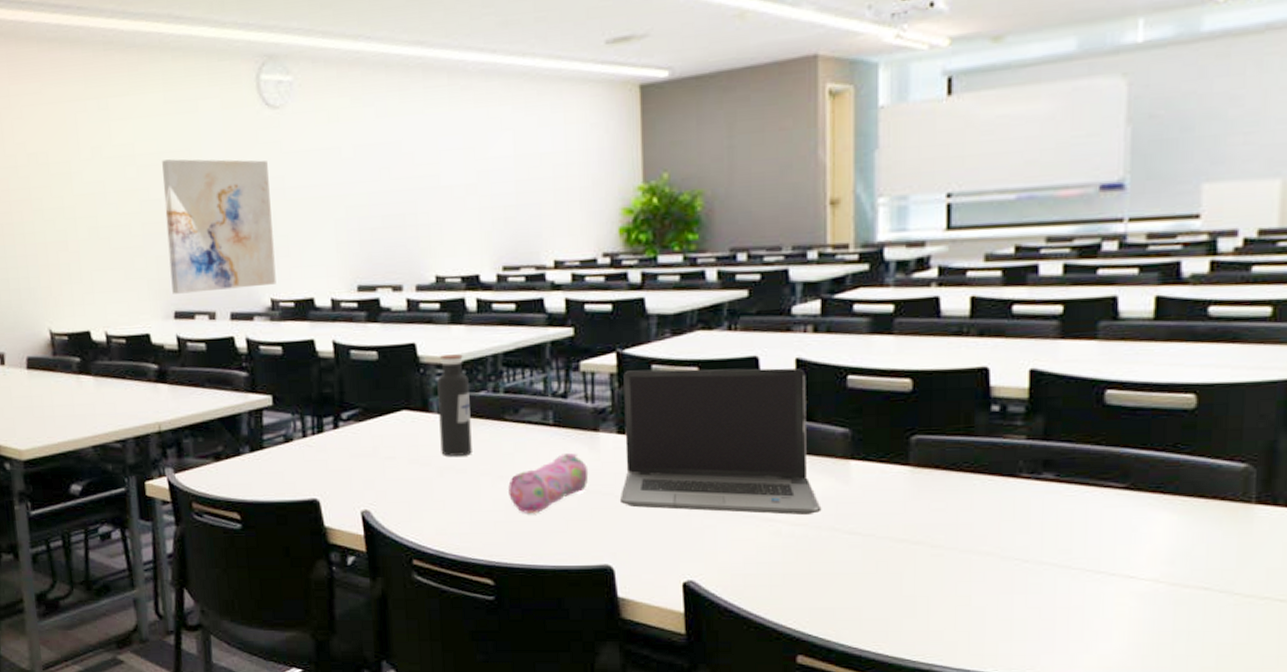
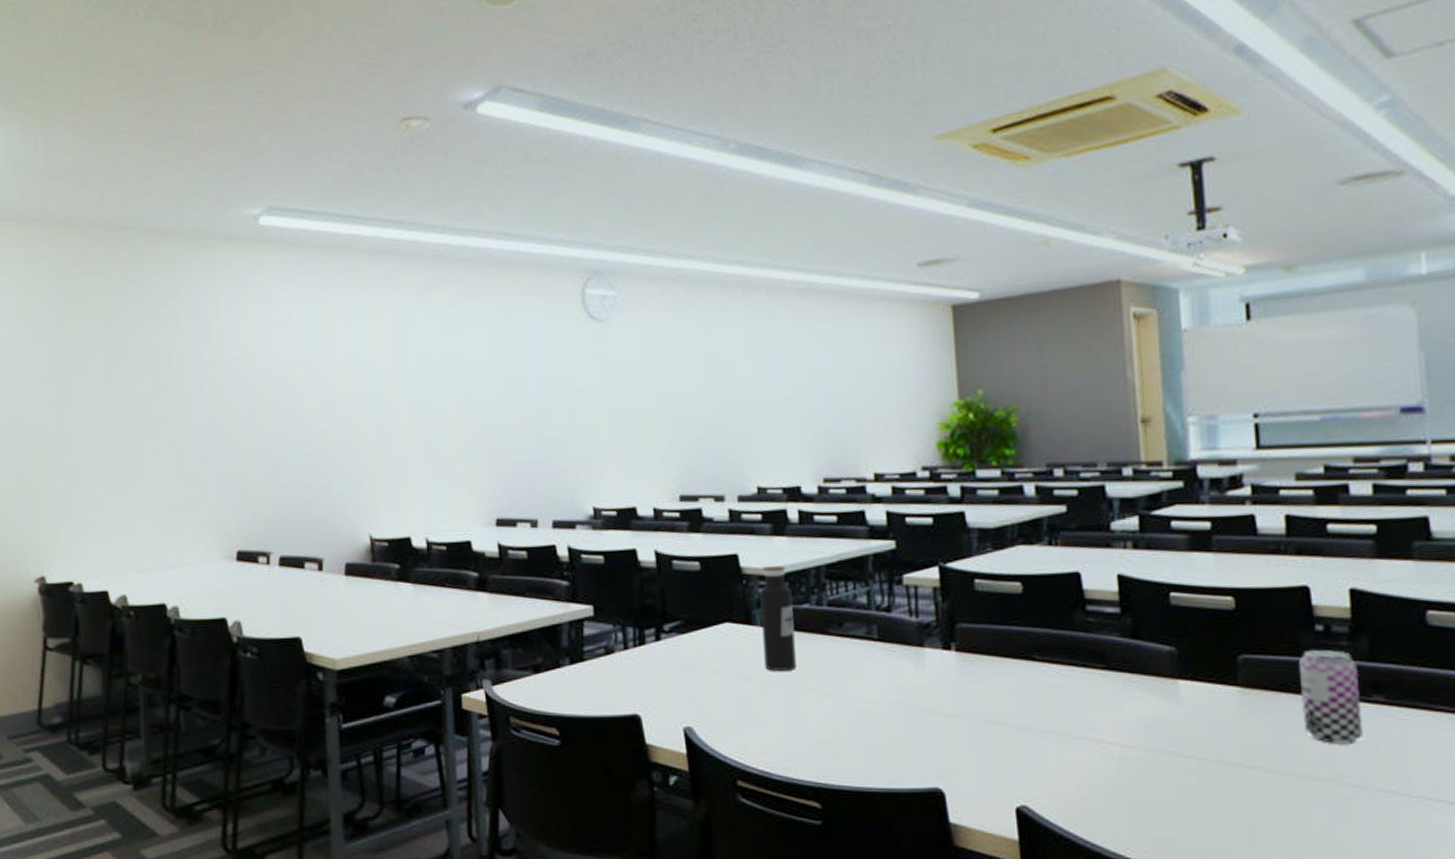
wall art: present [162,159,276,294] -> none [488,368,599,501]
pencil case: present [508,452,589,513] -> none [834,668,915,732]
laptop computer: present [621,368,822,515] -> none [946,584,1153,736]
beer can: none [970,428,1031,519] -> present [1299,649,1364,743]

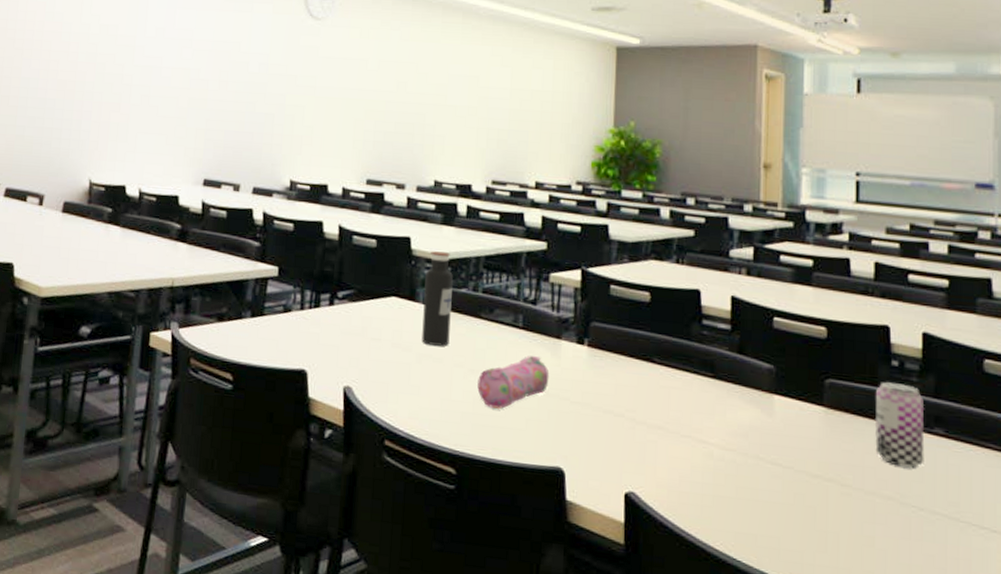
pencil case: none [834,668,915,732] -> present [477,355,550,409]

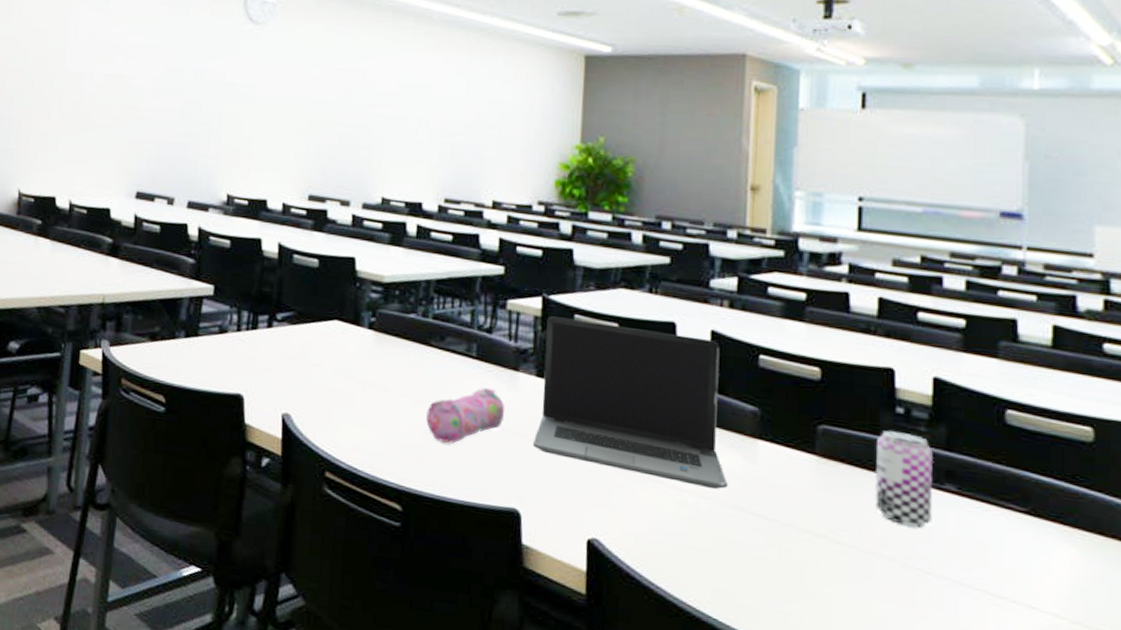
water bottle: present [422,251,453,346] -> none [366,273,401,375]
laptop computer: none [575,287,749,441] -> present [533,316,728,489]

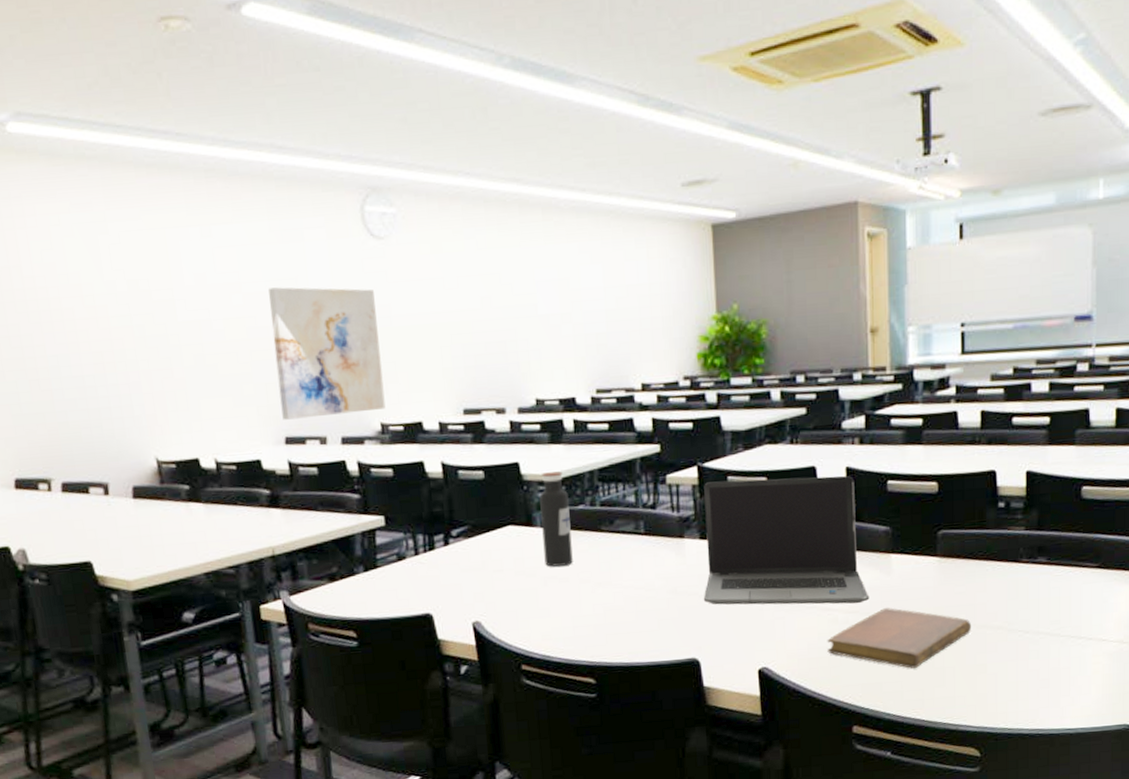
wall art: none [138,53,243,181] -> present [268,287,386,420]
water bottle: none [366,273,401,375] -> present [539,471,573,567]
pencil case: present [426,387,506,444] -> none [606,558,676,616]
notebook: none [672,502,854,584] -> present [827,608,971,669]
beer can: present [874,429,933,527] -> none [984,522,1029,598]

